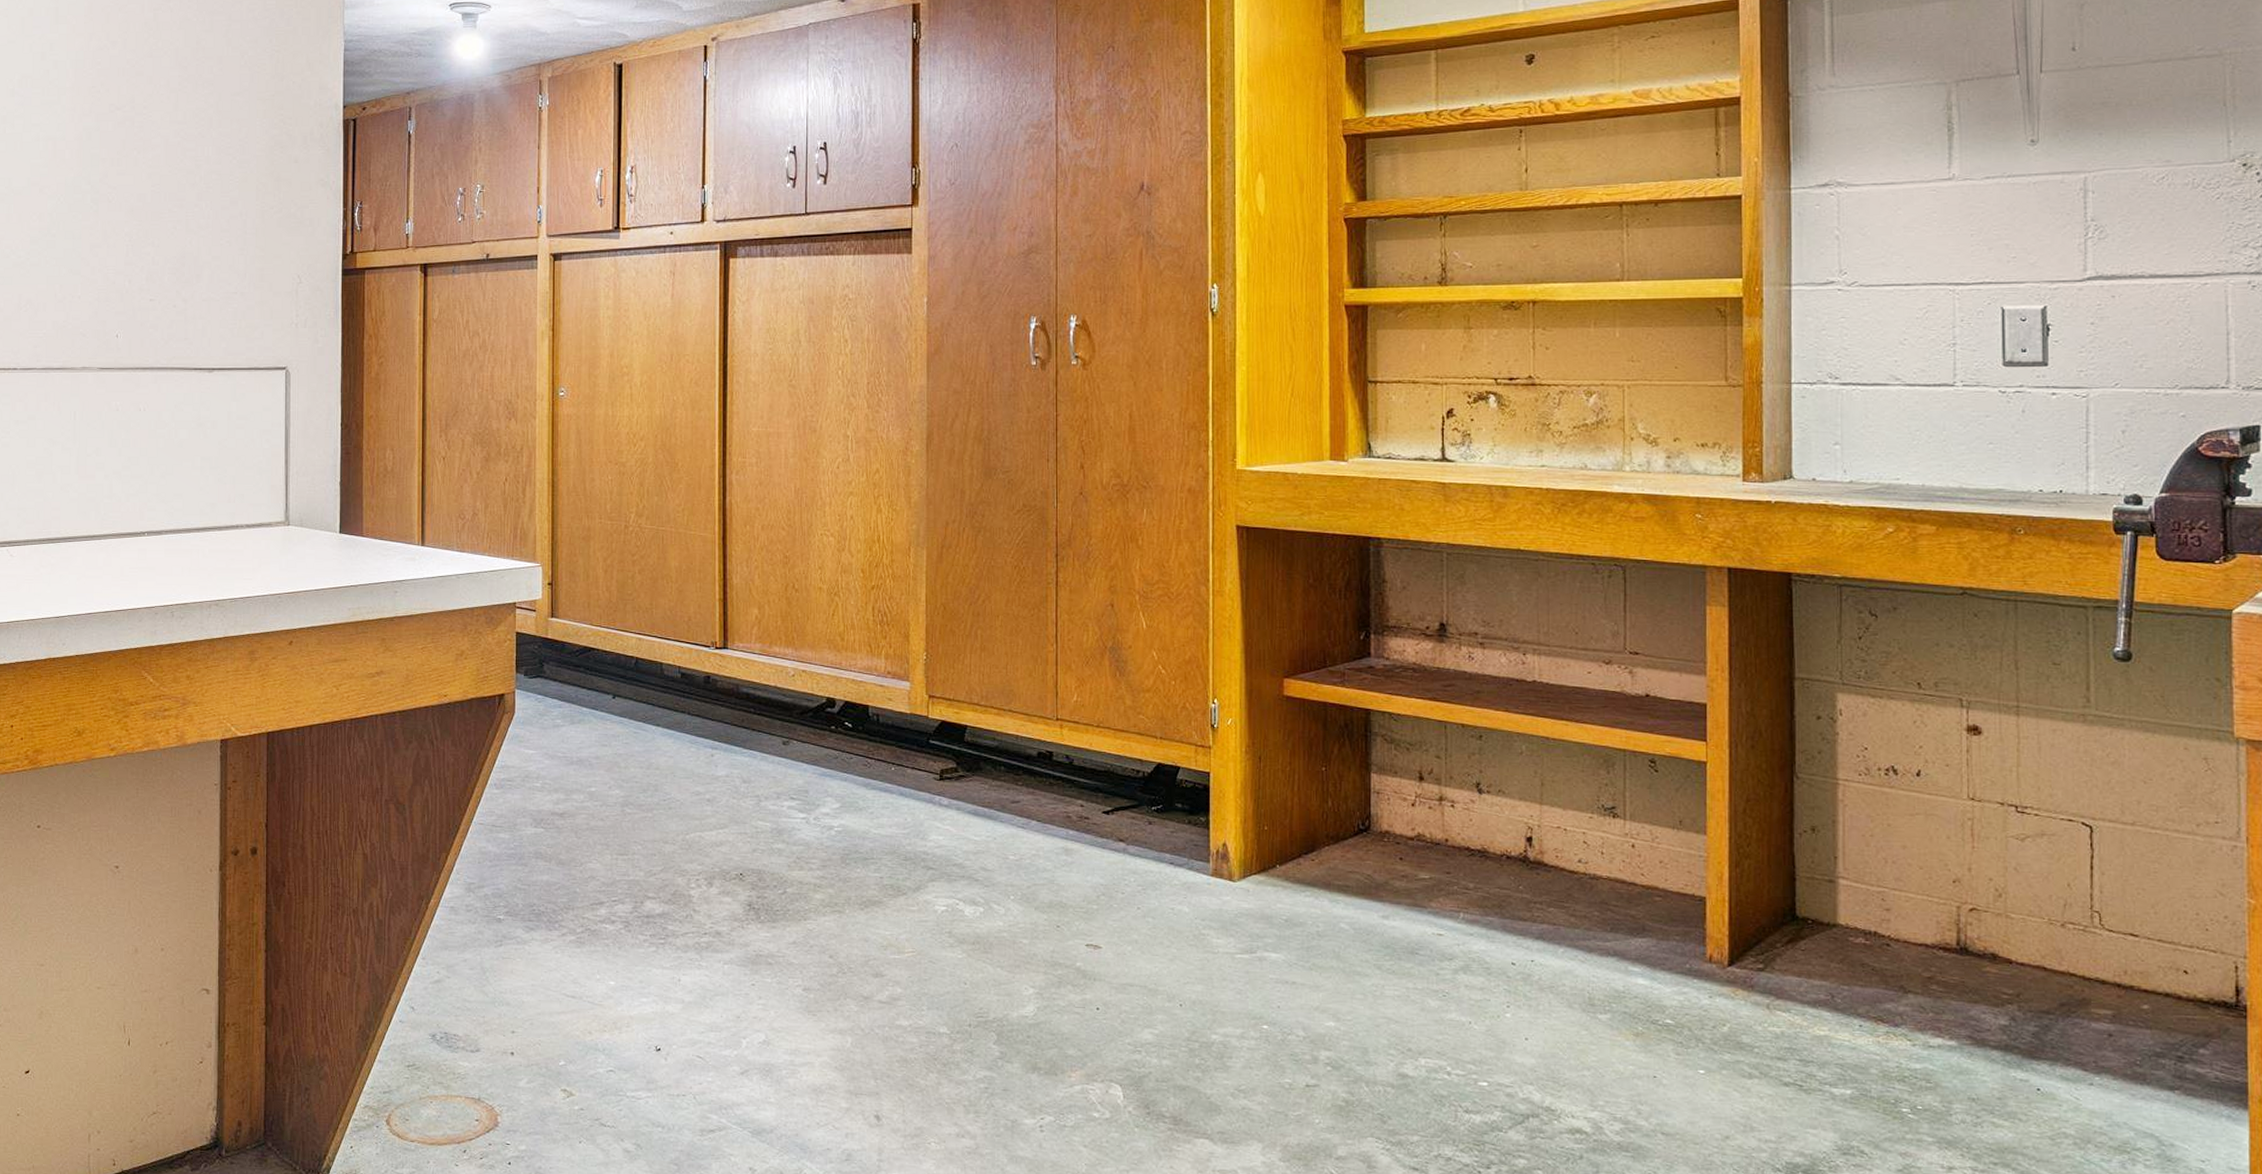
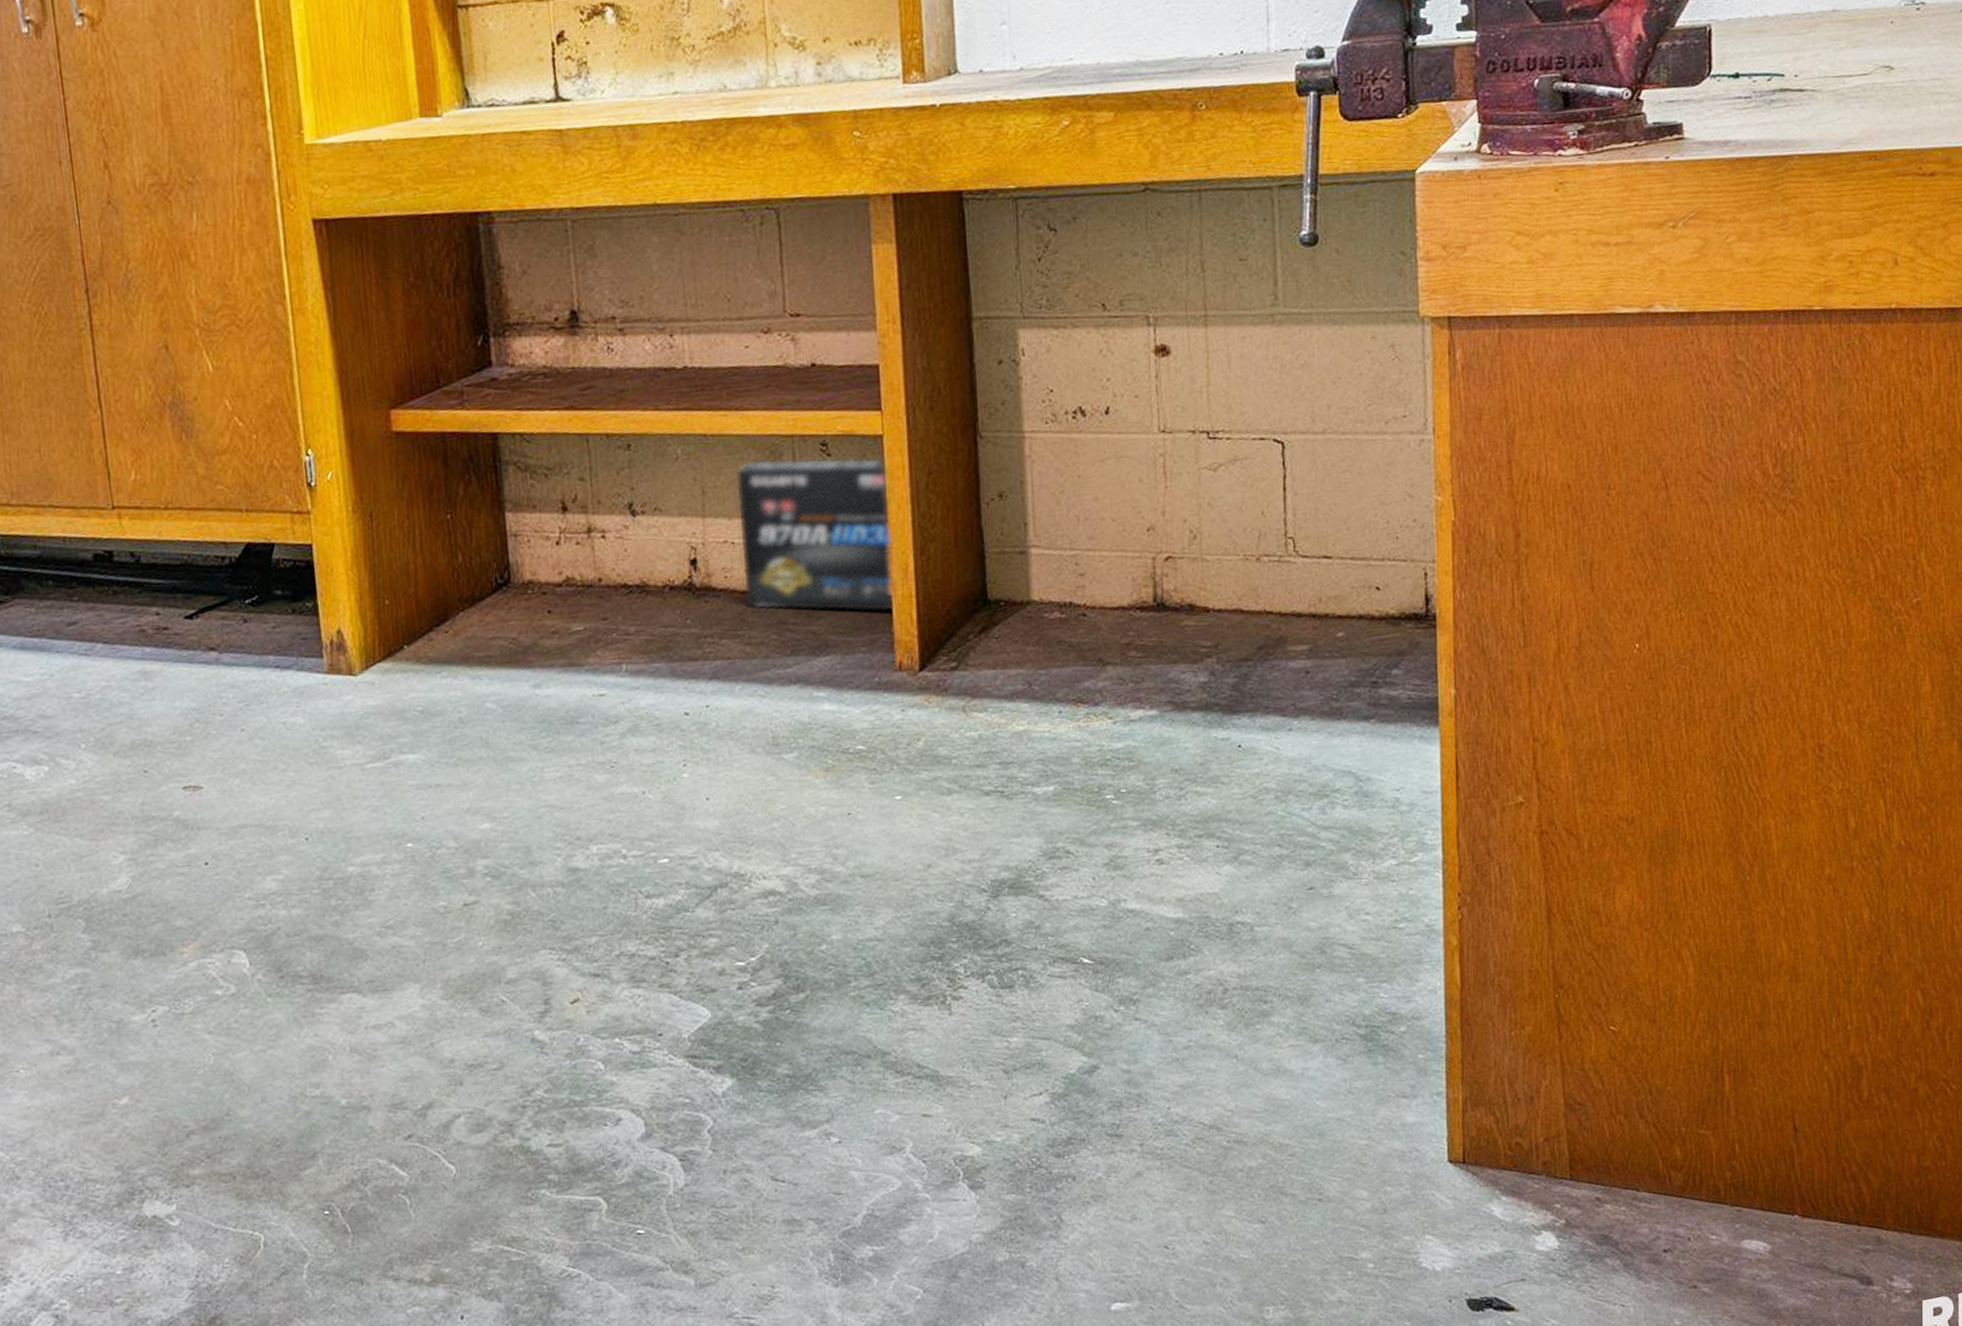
box: none [1571,764,1709,910] -> present [735,457,893,612]

